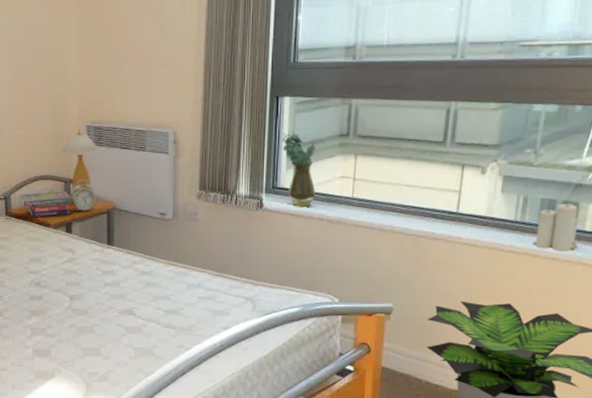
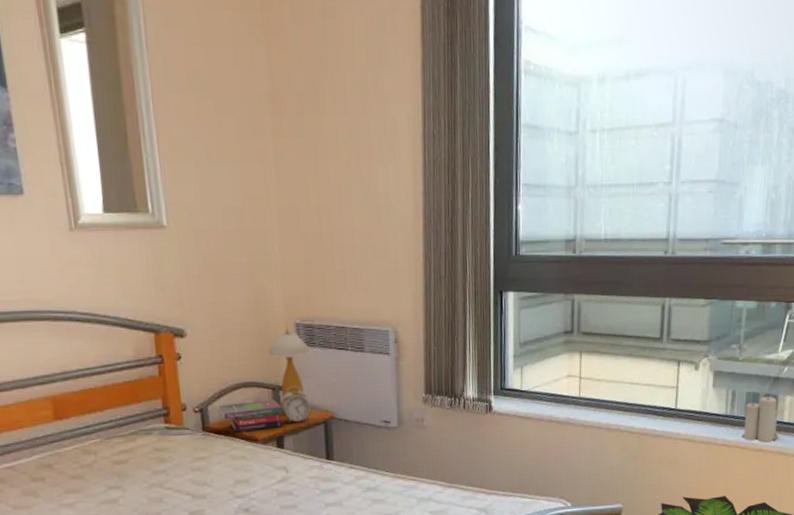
vase: present [282,132,316,208] -> none [508,329,544,410]

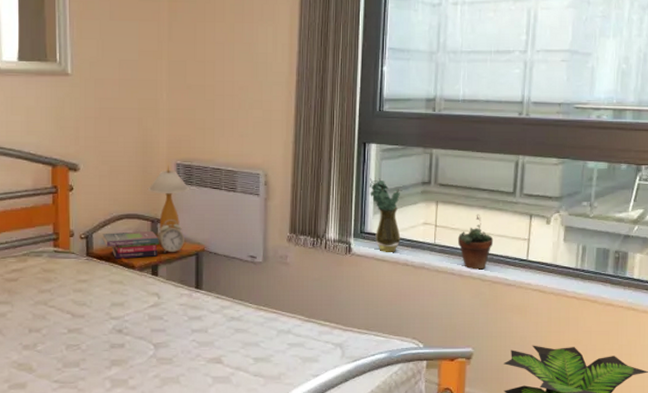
vase: none [508,329,544,410] -> present [369,178,401,253]
succulent plant: none [603,363,641,422] -> present [457,214,494,270]
candle: present [741,395,779,444] -> none [591,251,629,298]

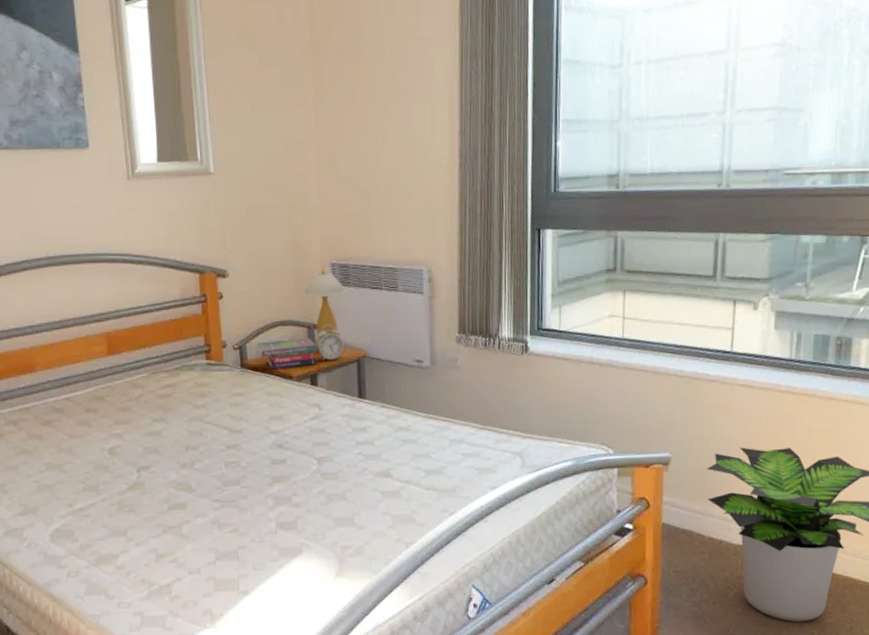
vase: present [369,178,401,253] -> none [545,268,584,351]
succulent plant: present [457,214,494,270] -> none [649,302,692,365]

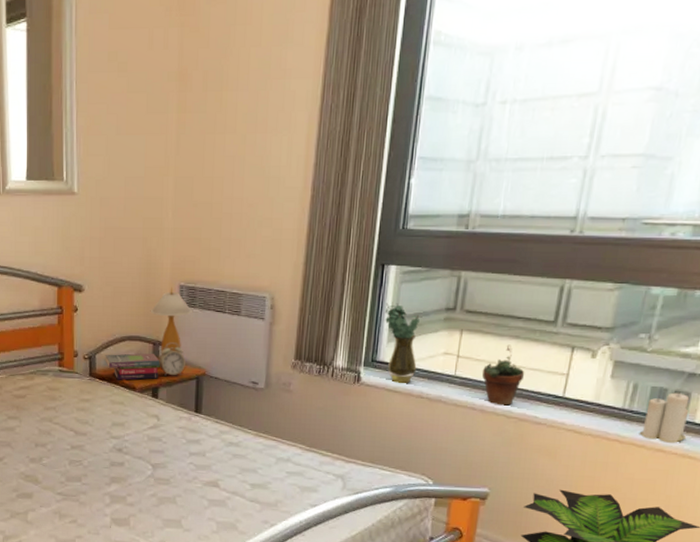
vase: none [545,268,584,351] -> present [384,303,420,384]
succulent plant: none [649,302,692,365] -> present [482,344,525,406]
candle: none [809,337,854,391] -> present [639,391,690,444]

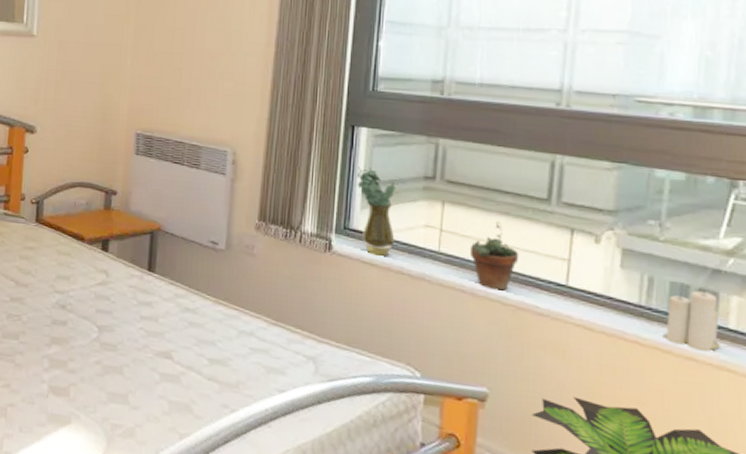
books: present [105,353,160,380] -> none [53,200,112,231]
table lamp: present [150,287,193,352] -> none [103,135,150,204]
alarm clock: present [159,342,185,376] -> none [110,192,140,228]

